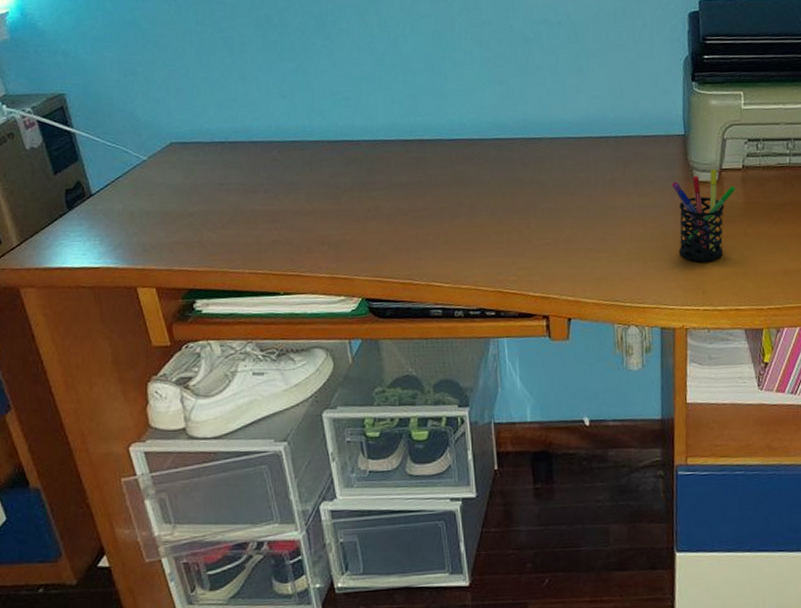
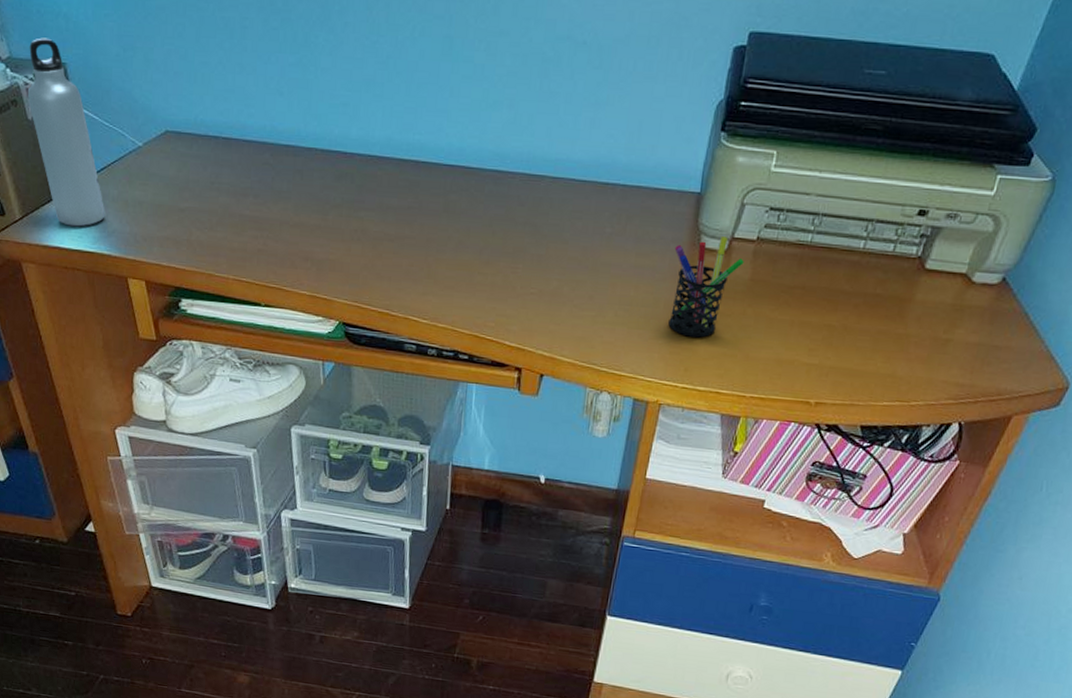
water bottle: none [24,73,111,245] -> present [27,37,105,227]

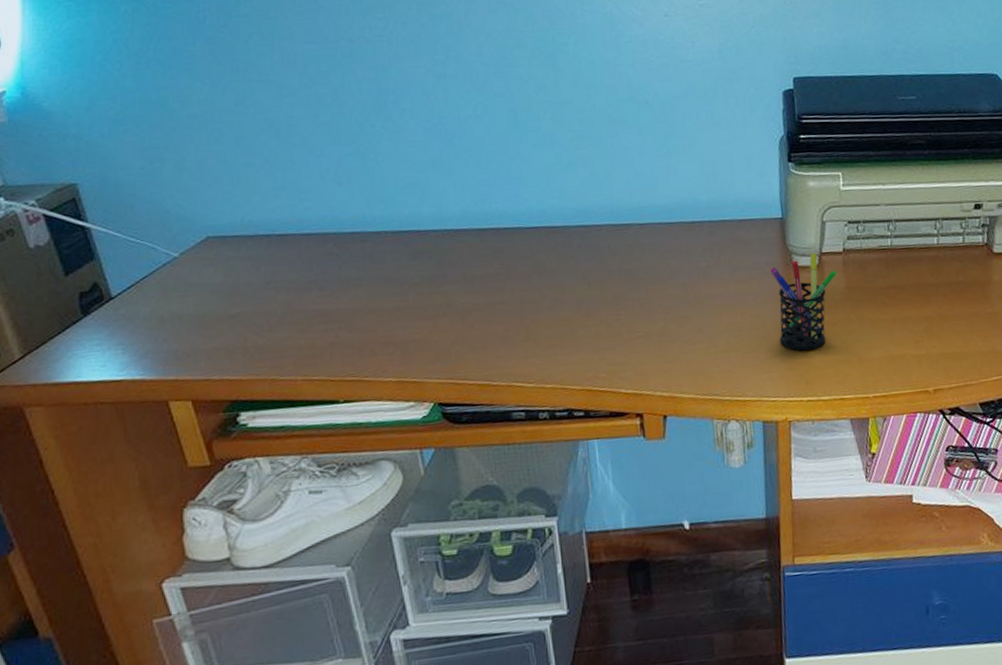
water bottle: present [27,37,105,227] -> none [27,161,135,356]

